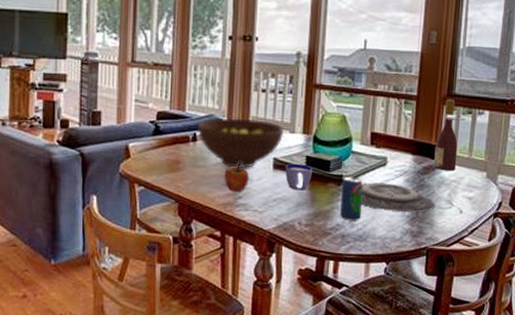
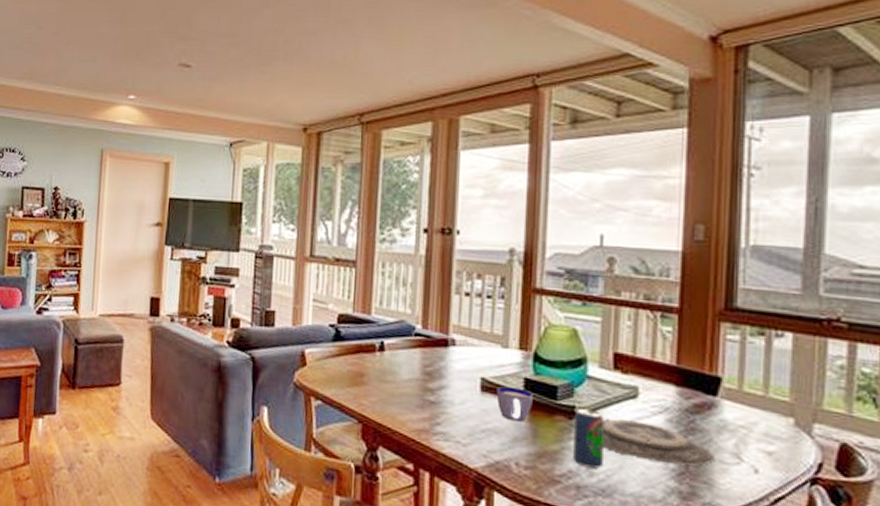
fruit bowl: present [198,117,284,168] -> none [386,324,495,388]
apple: present [224,162,249,191] -> none [418,379,449,416]
wine bottle: present [434,99,458,171] -> none [709,314,746,413]

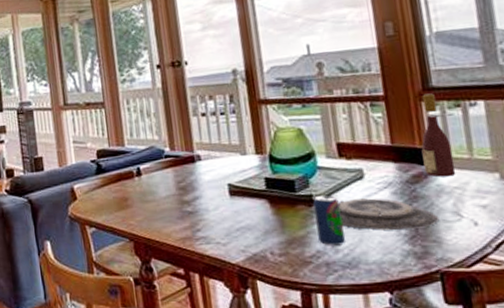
cup: present [496,386,533,422] -> none [243,187,276,217]
wine bottle: none [709,314,746,413] -> present [421,93,456,178]

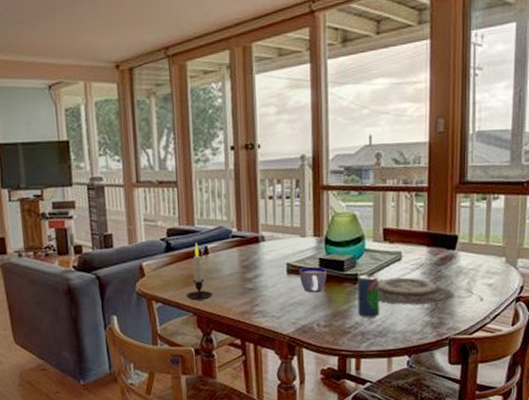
candle: none [120,164,150,225] -> present [186,243,213,301]
cup: none [243,187,276,217] -> present [299,266,326,293]
wine bottle: present [421,93,456,178] -> none [450,187,474,260]

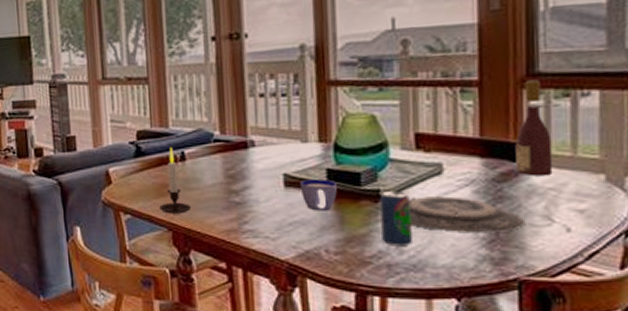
wine bottle: none [450,187,474,260] -> present [515,80,553,177]

